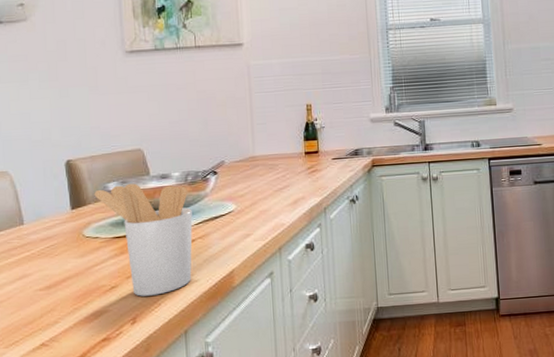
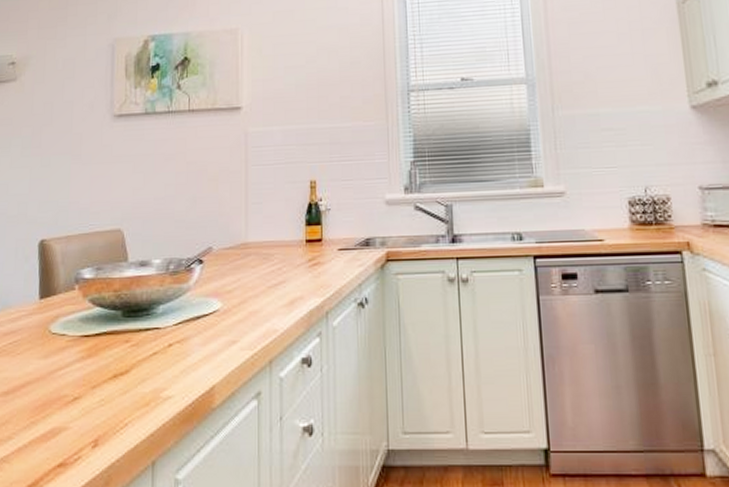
utensil holder: present [94,183,193,297] -> none [65,270,172,412]

